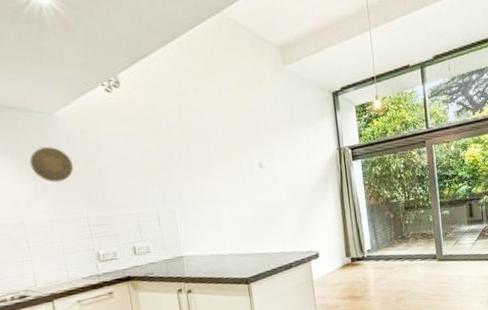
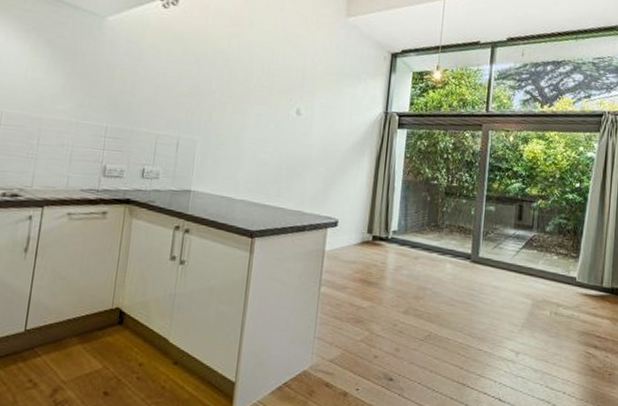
decorative plate: present [29,147,74,183] -> none [67,47,110,86]

